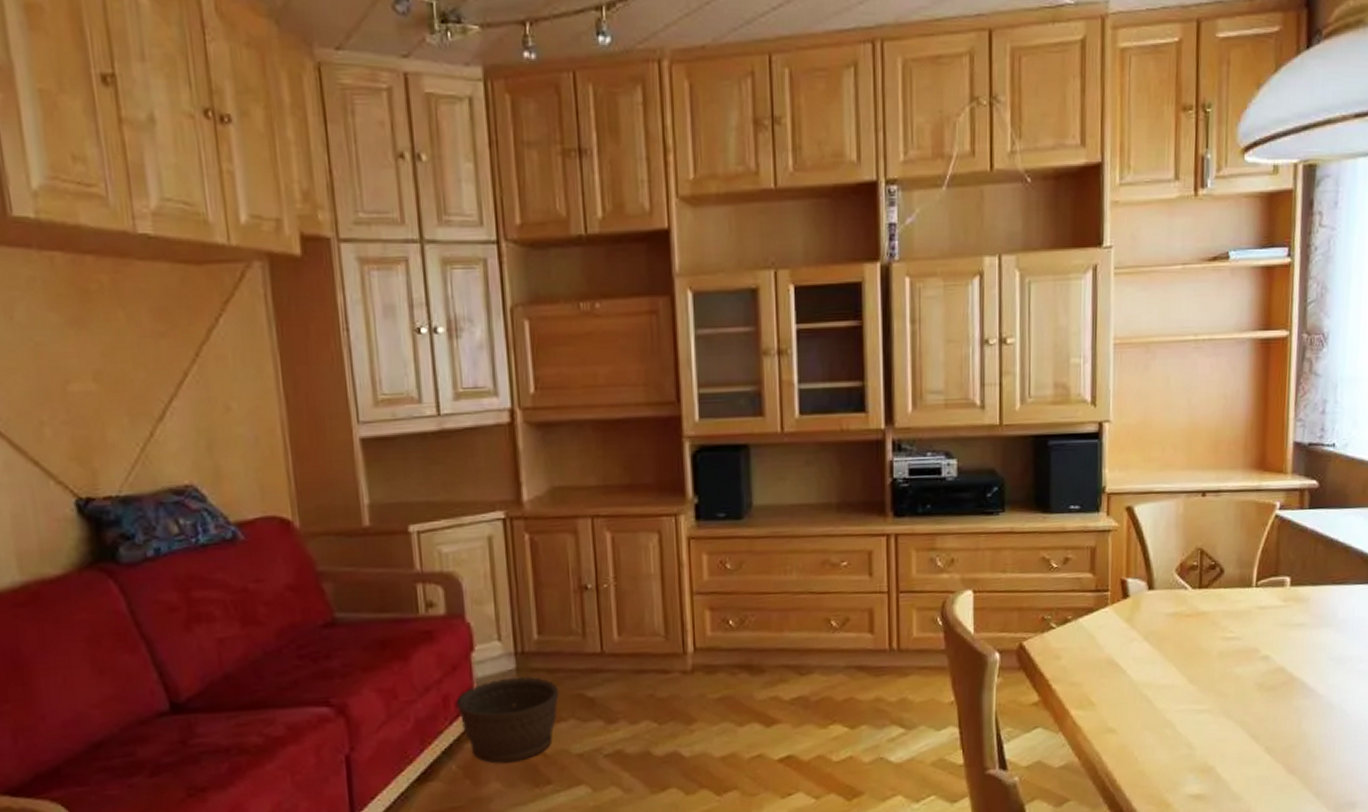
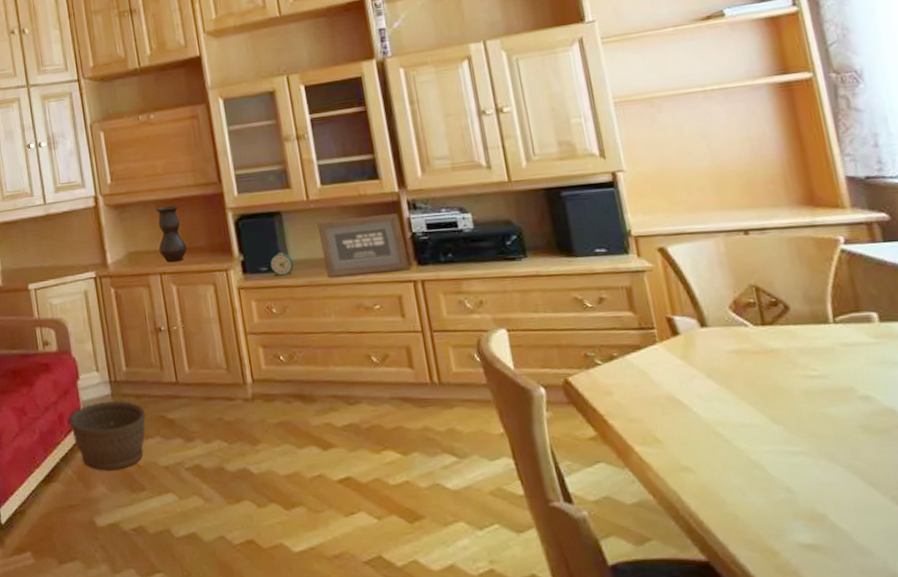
vase: none [592,428,629,503] -> present [155,205,187,263]
alarm clock: none [730,496,757,525] -> present [270,253,294,276]
picture frame: none [790,455,885,527] -> present [317,213,410,277]

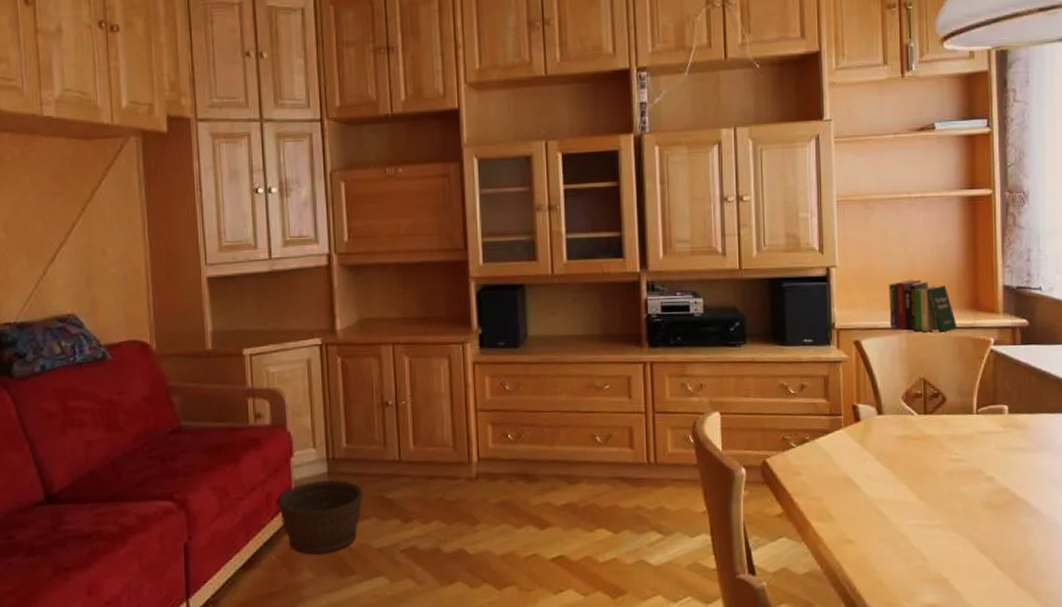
vase: present [155,205,187,263] -> none [394,270,424,332]
alarm clock: present [270,253,294,276] -> none [508,328,531,352]
picture frame: present [317,213,410,277] -> none [559,294,641,355]
books: none [692,177,791,235] -> present [889,279,957,333]

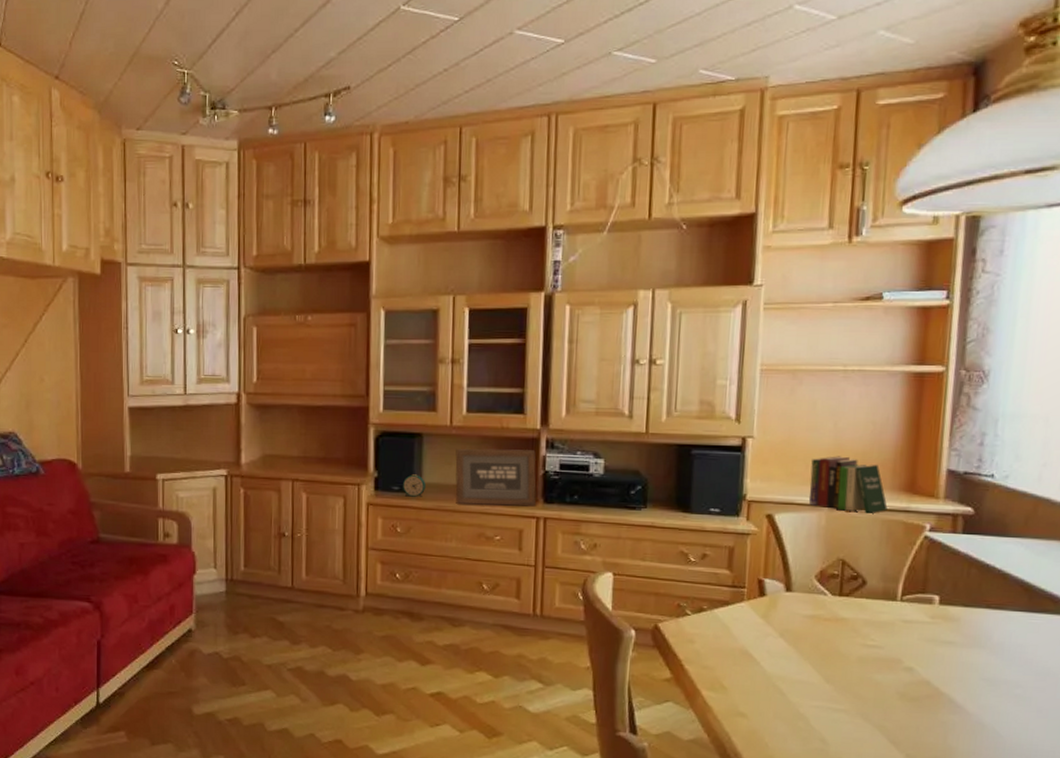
basket: present [278,479,364,555] -> none [180,597,257,664]
alarm clock: none [508,328,531,352] -> present [403,474,425,497]
picture frame: none [559,294,641,355] -> present [455,449,536,506]

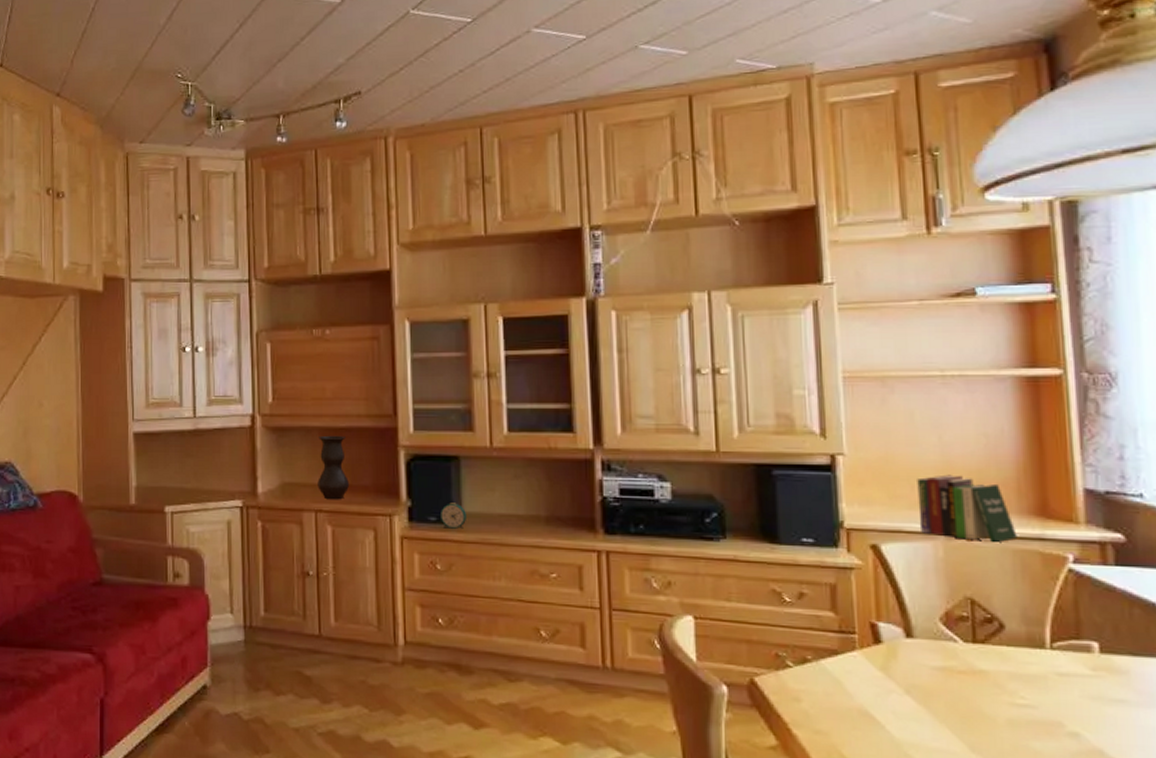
vase: none [295,413,323,471] -> present [317,435,349,500]
picture frame: present [455,449,536,506] -> none [498,472,595,538]

